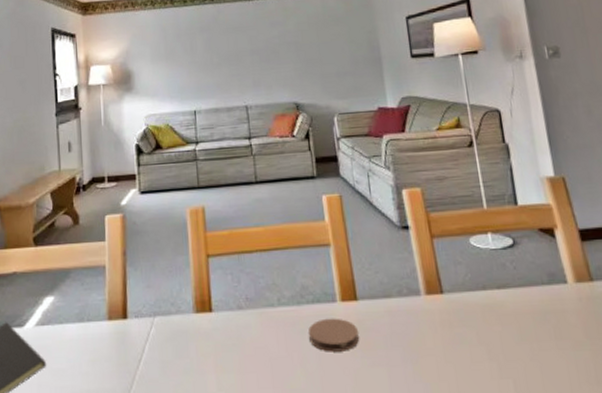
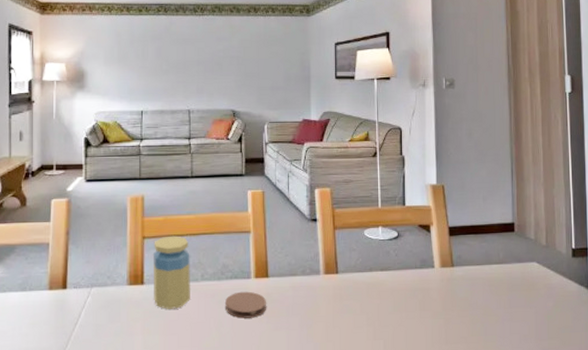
jar: none [219,252,267,342] -> present [154,236,190,309]

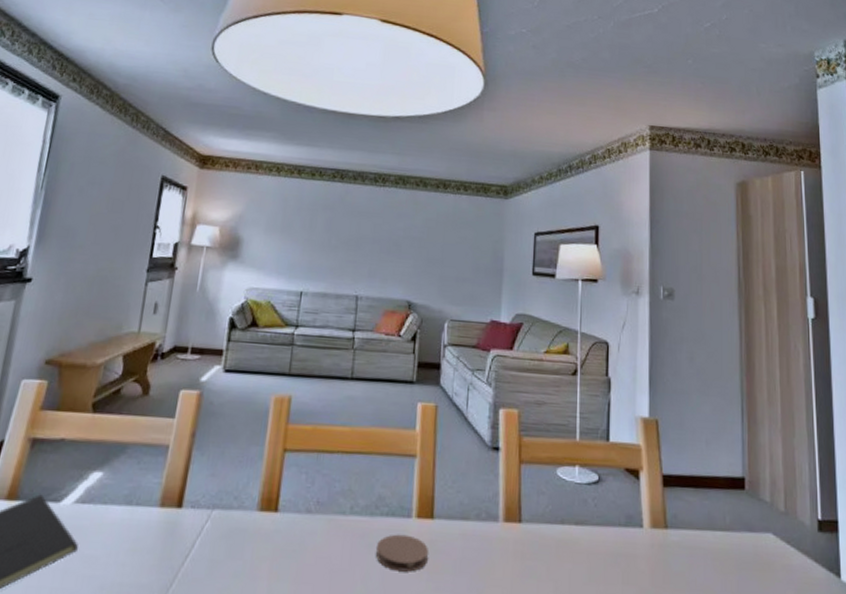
jar: present [154,236,190,309] -> none [288,451,340,549]

